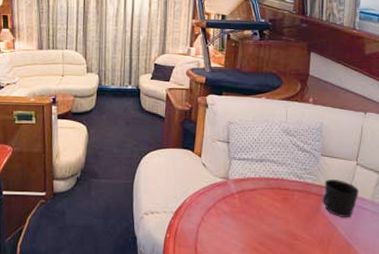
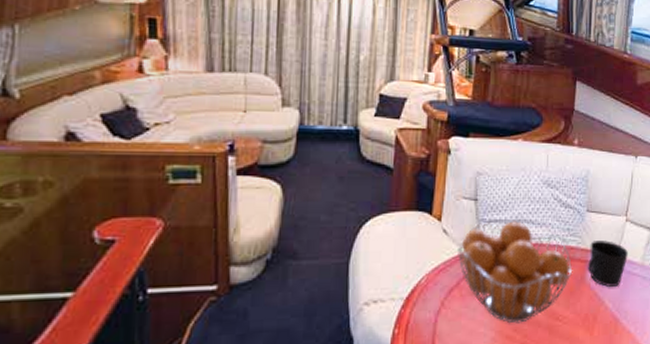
fruit basket: none [214,160,310,239] -> present [458,221,573,324]

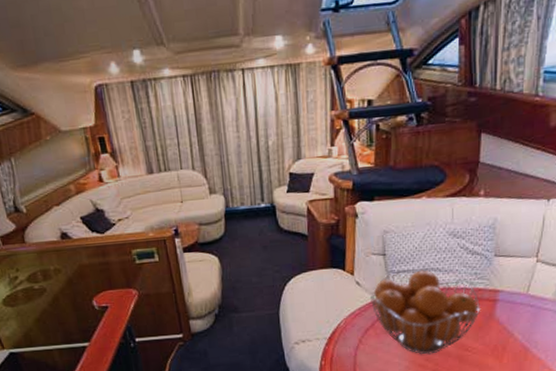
cup: present [587,240,628,287] -> none [495,281,539,321]

